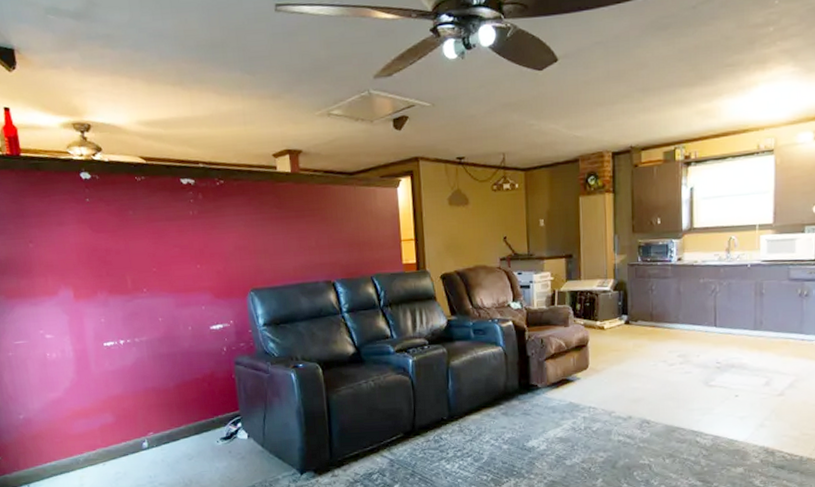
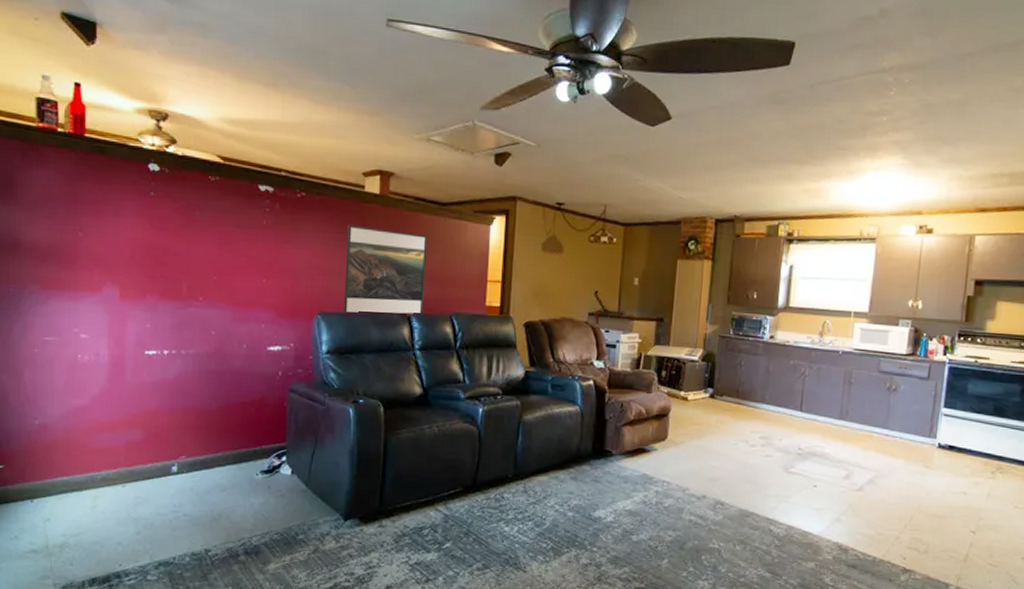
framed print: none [266,204,346,288] -> present [344,224,428,316]

